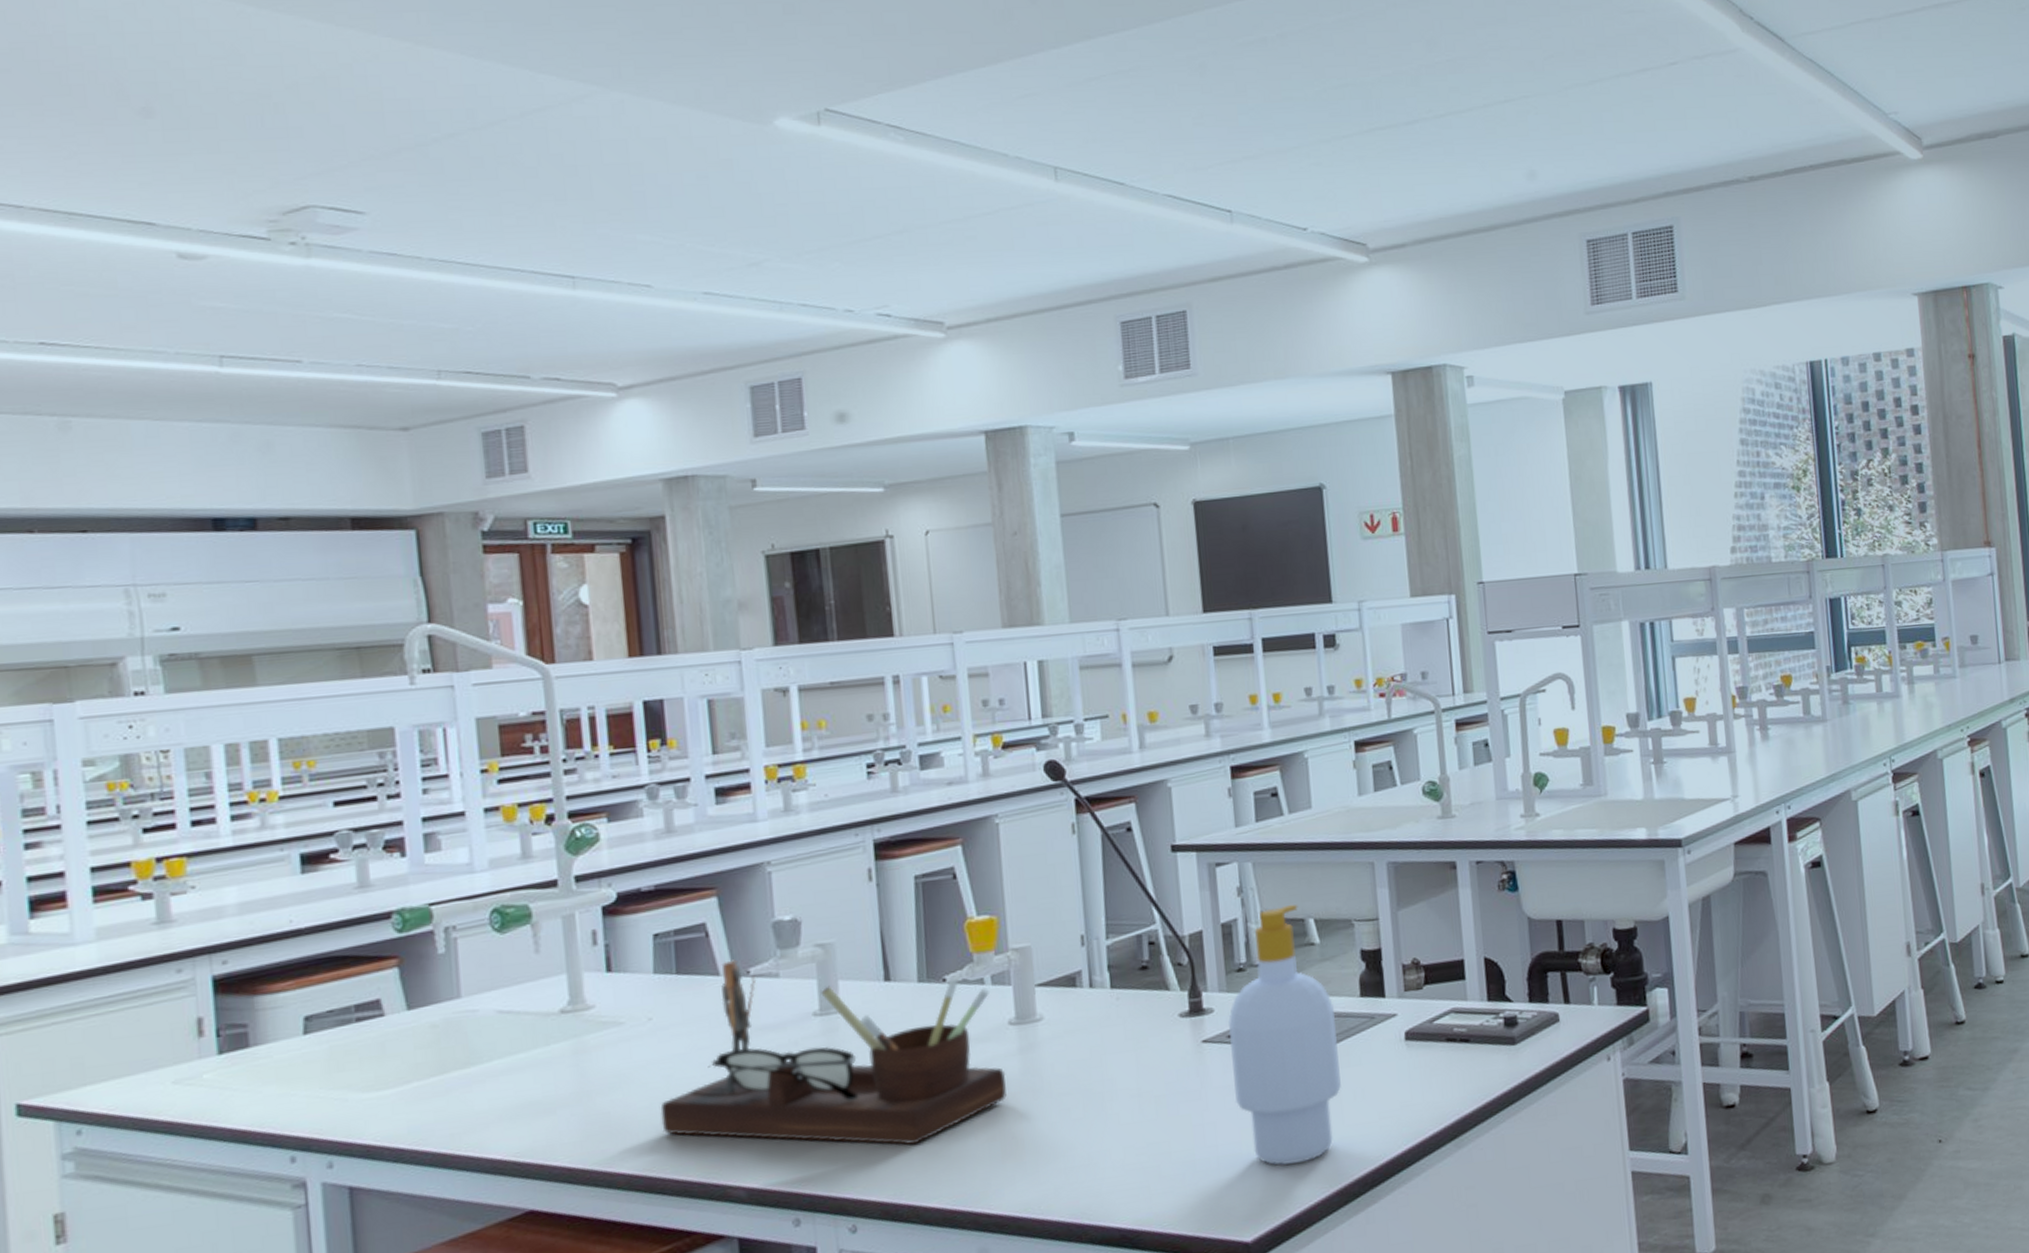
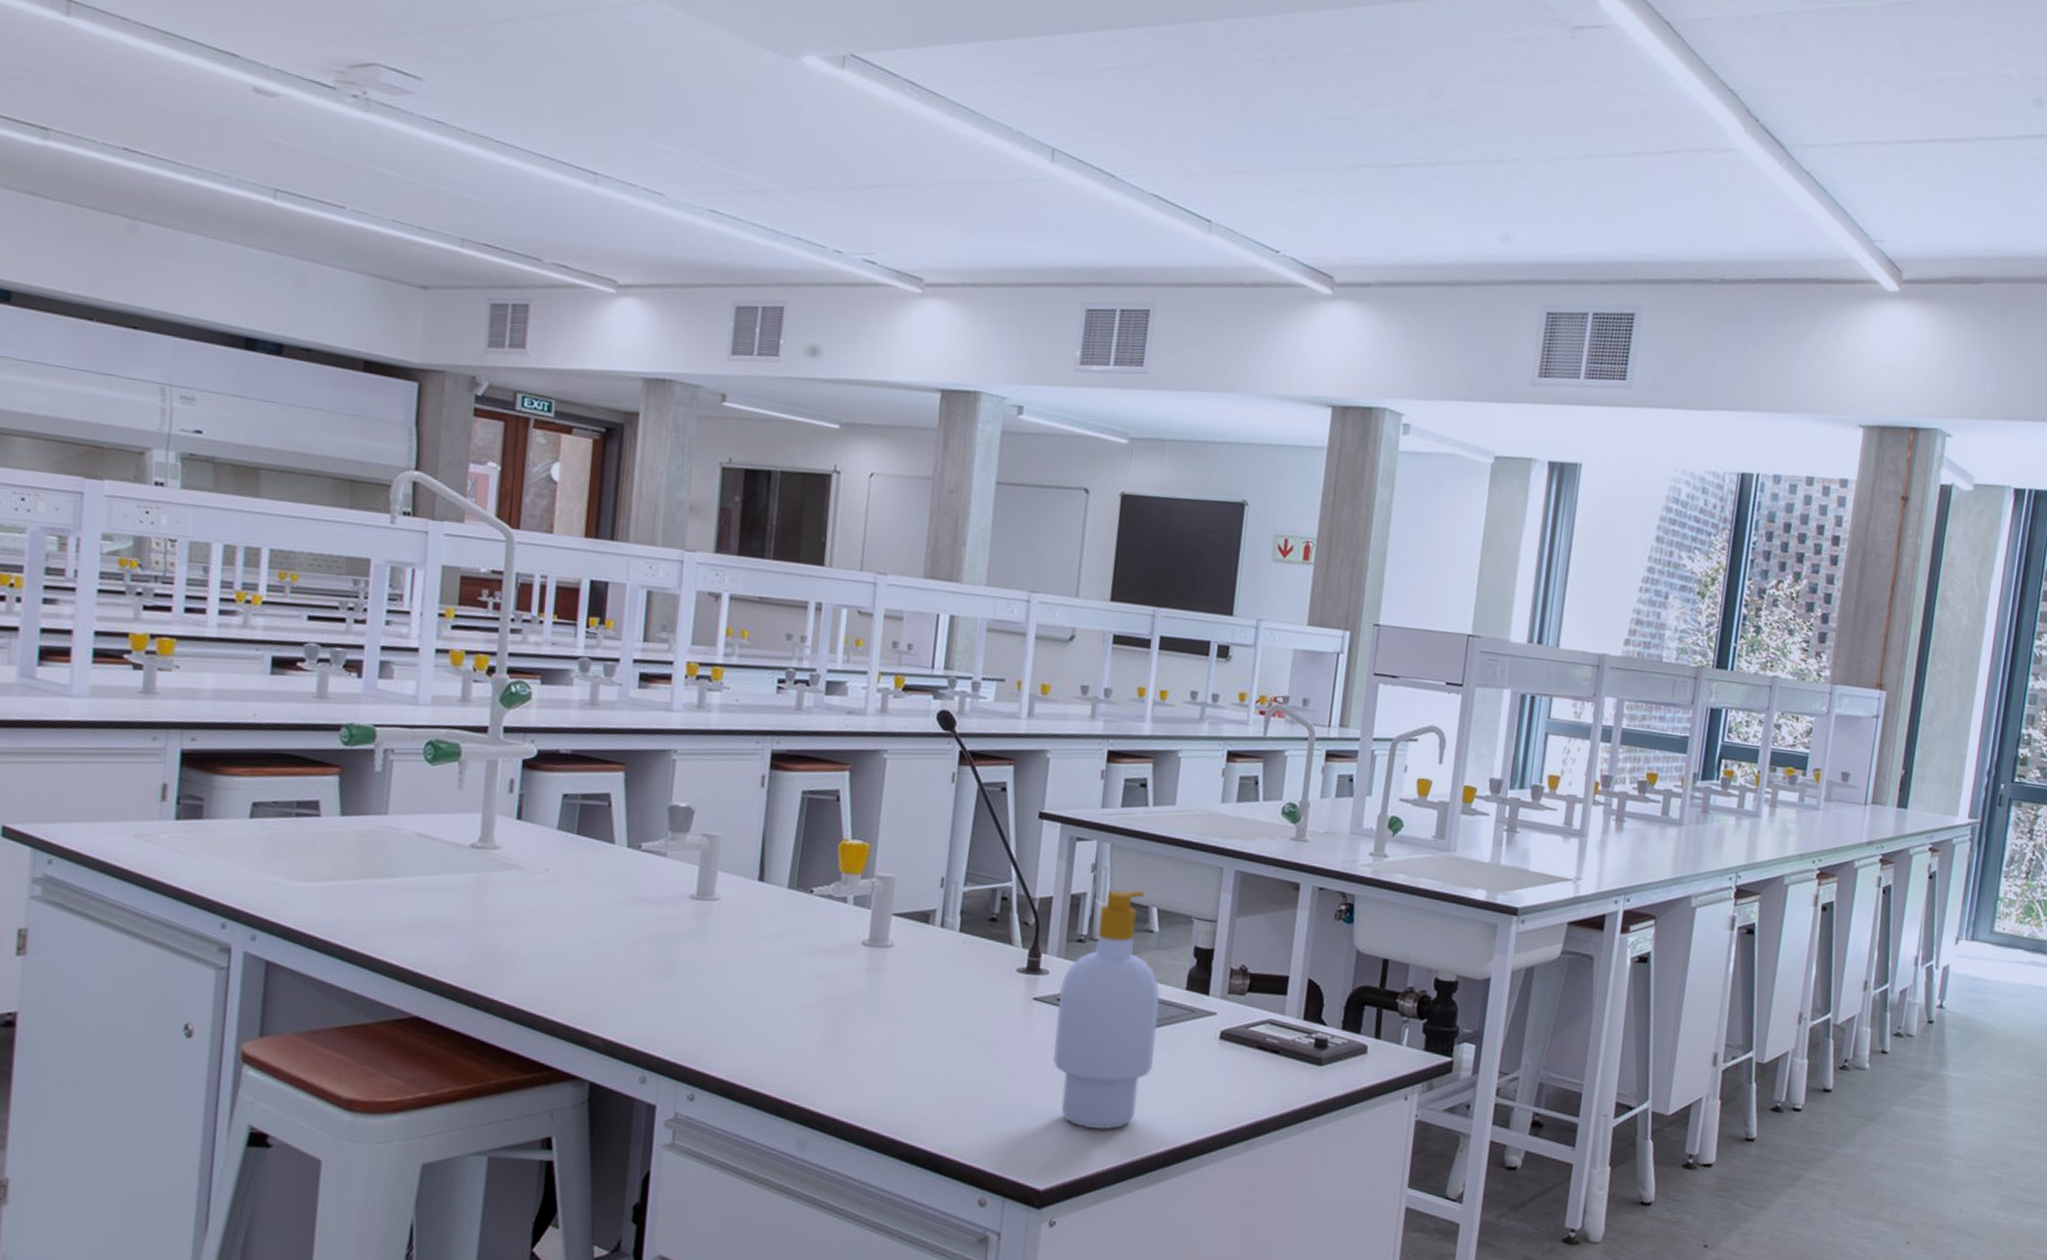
desk organizer: present [660,959,1007,1145] -> none [541,832,851,1034]

